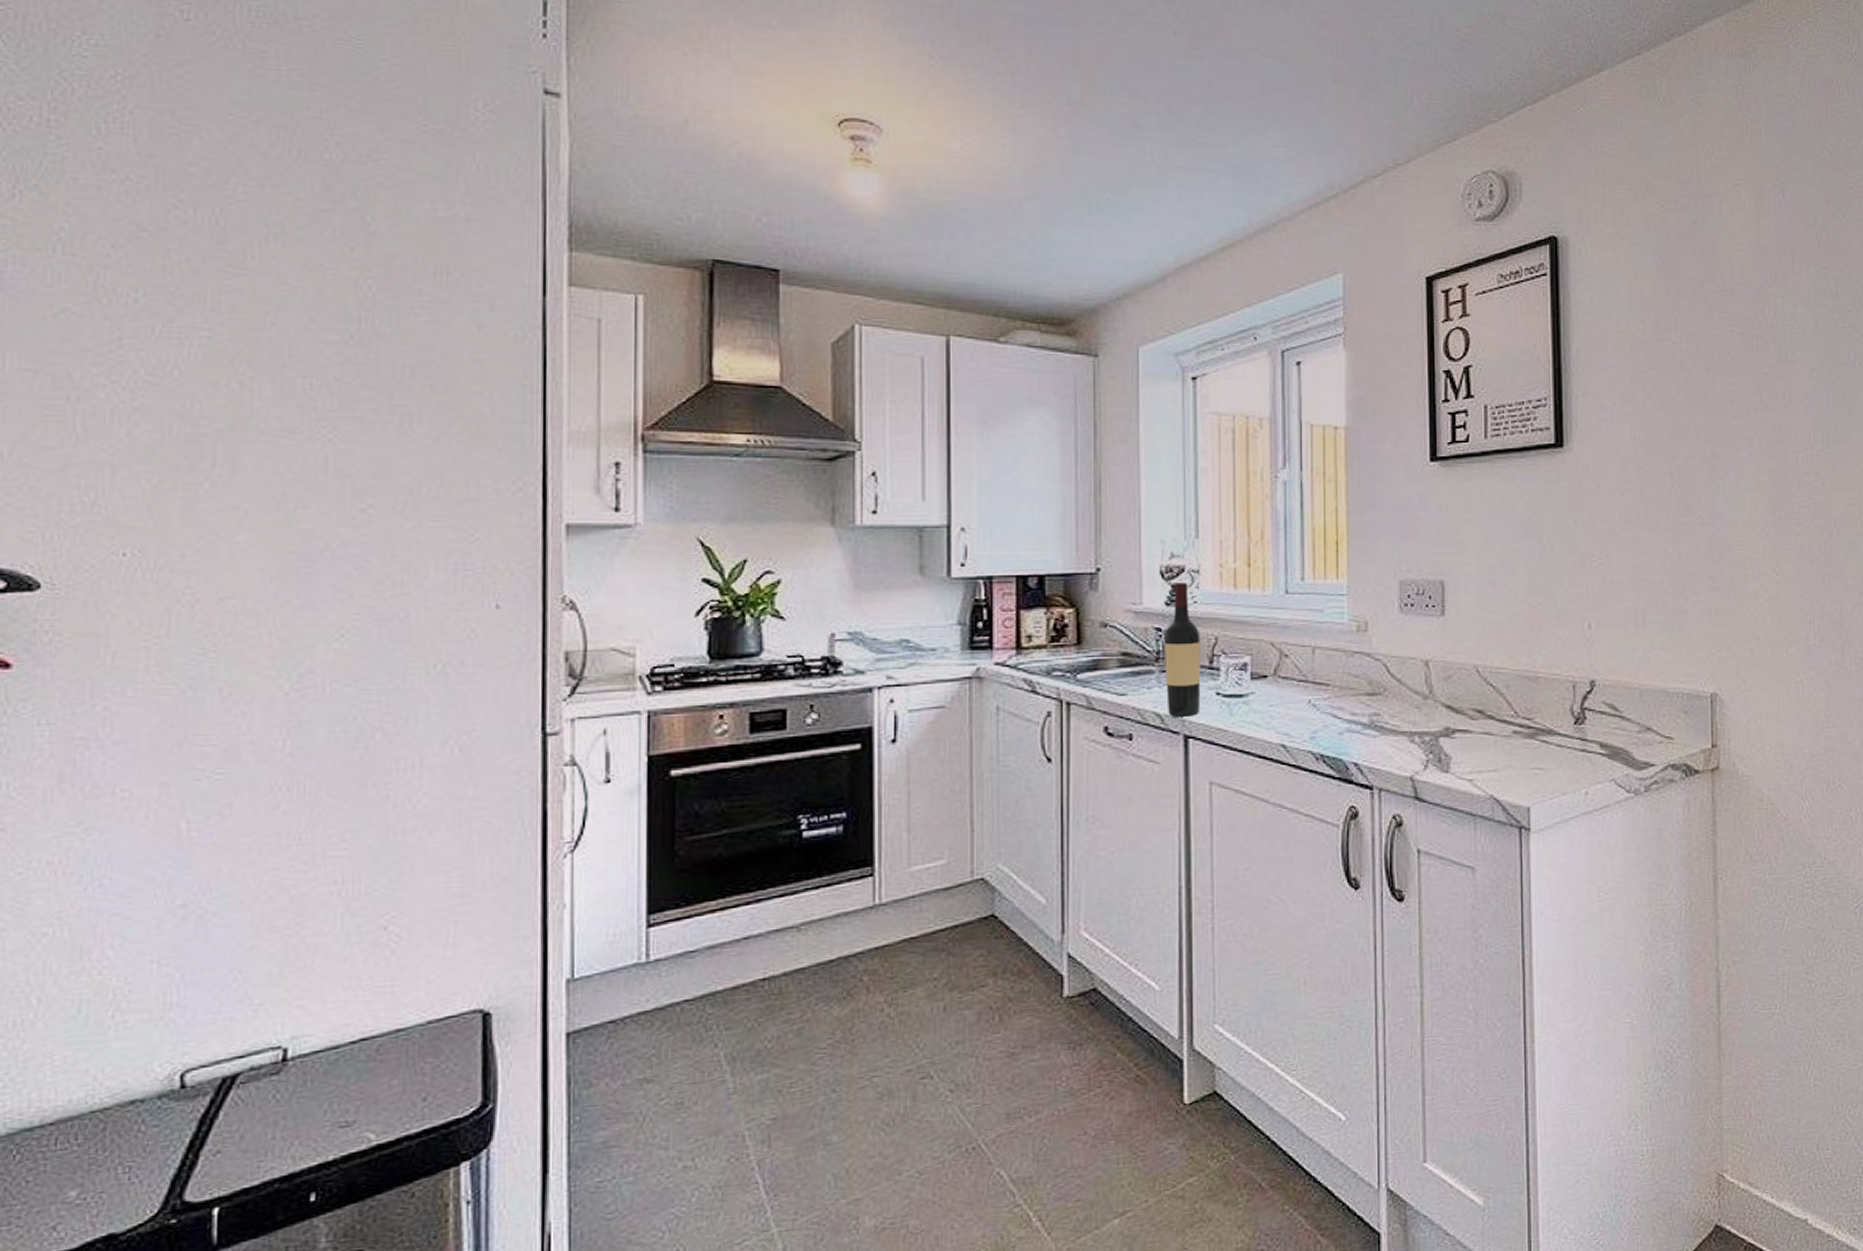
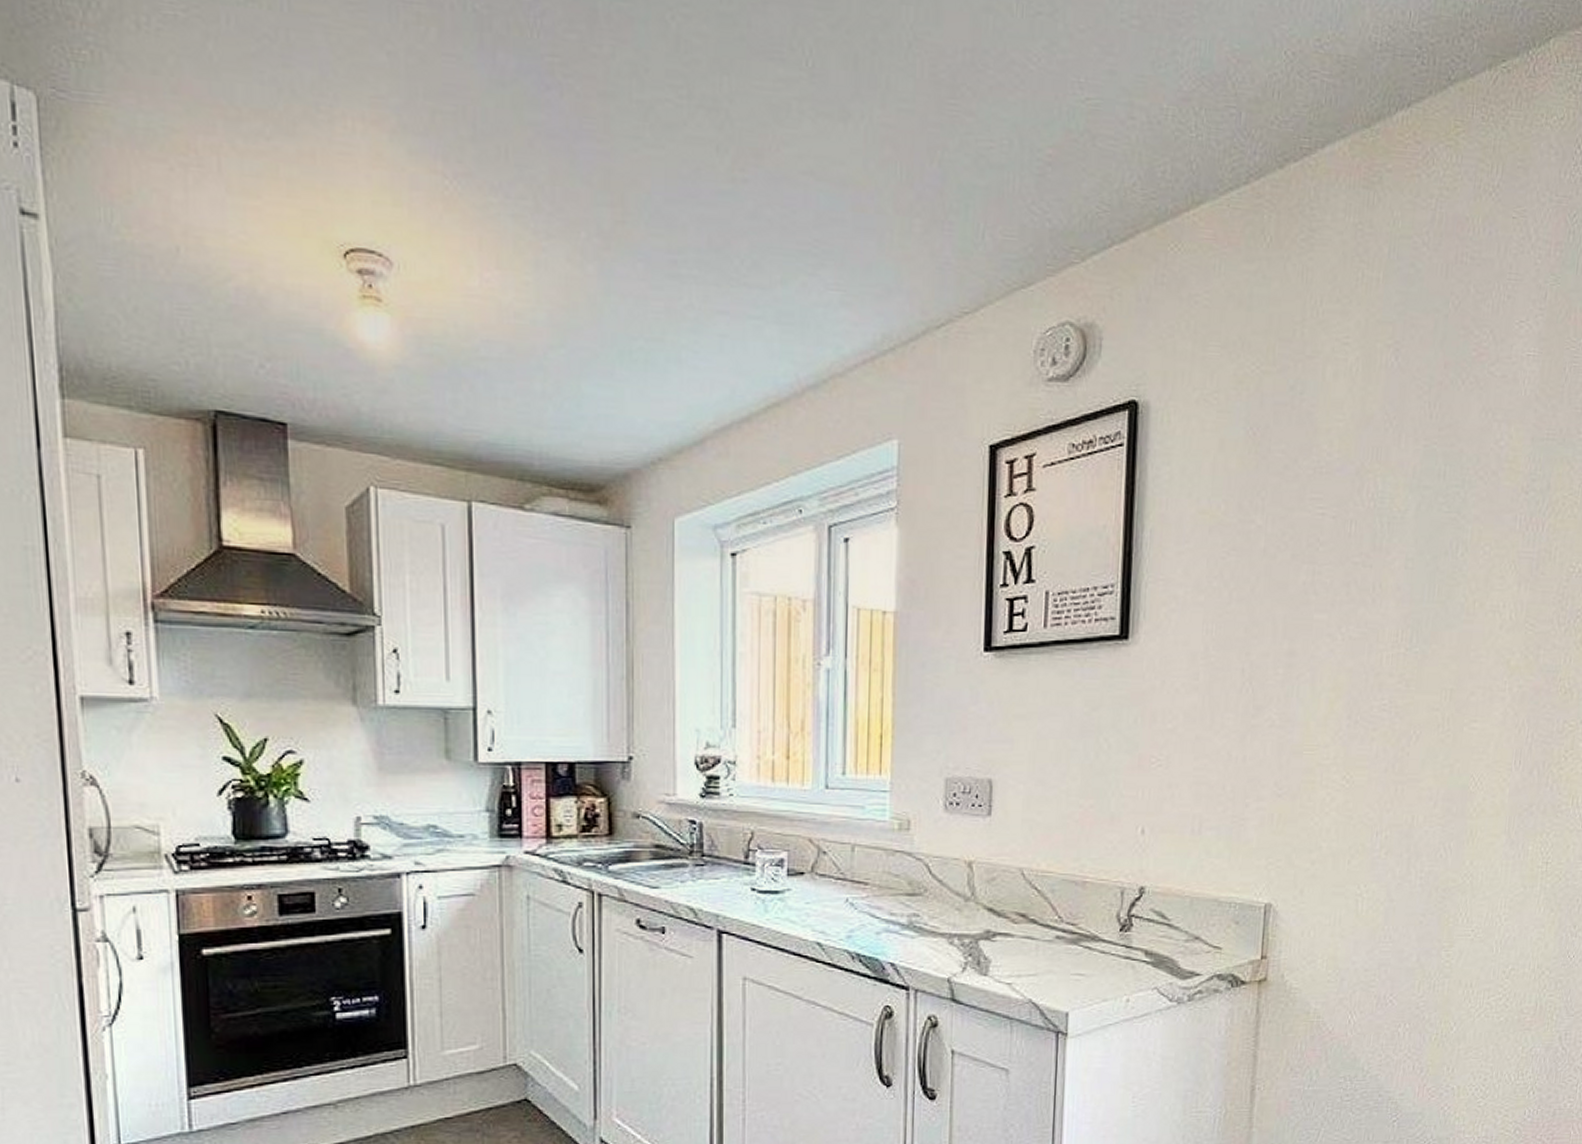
wine bottle: present [1165,583,1201,718] -> none [699,774,736,913]

